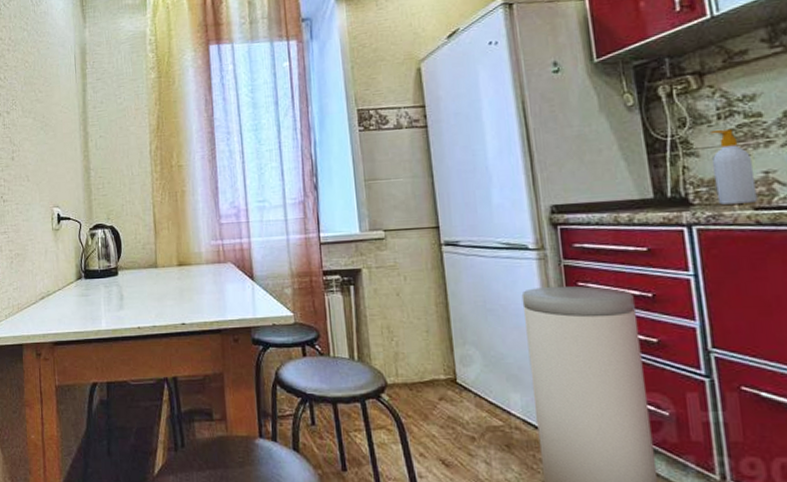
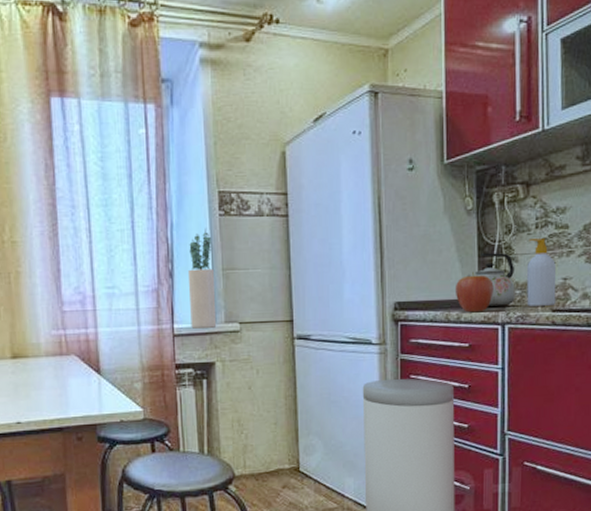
vase: none [331,144,362,238] -> present [187,229,217,330]
fruit: none [622,170,672,214] -> present [455,272,494,313]
kettle: none [635,148,703,208] -> present [467,253,516,308]

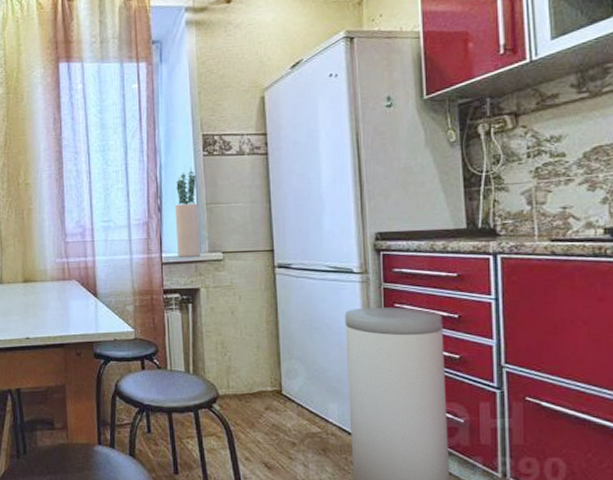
fruit: present [455,272,494,313] -> none [439,202,483,243]
kettle: present [467,253,516,308] -> none [452,183,508,238]
soap bottle: present [527,239,557,307] -> none [519,167,555,237]

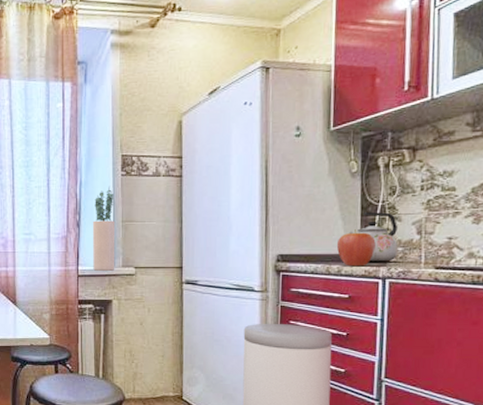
fruit: none [439,202,483,243] -> present [336,229,376,267]
kettle: none [452,183,508,238] -> present [349,212,399,263]

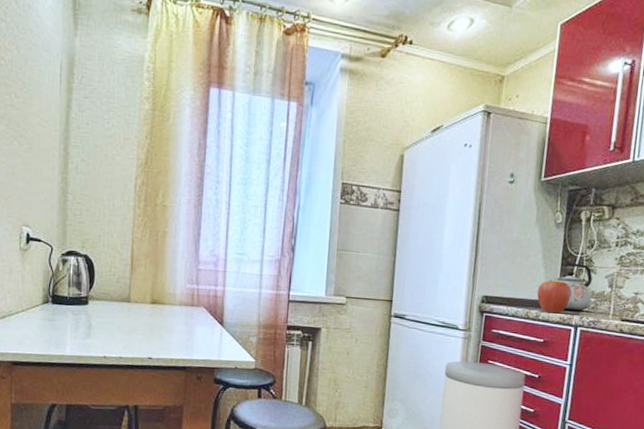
vase: present [92,186,116,272] -> none [304,213,331,300]

